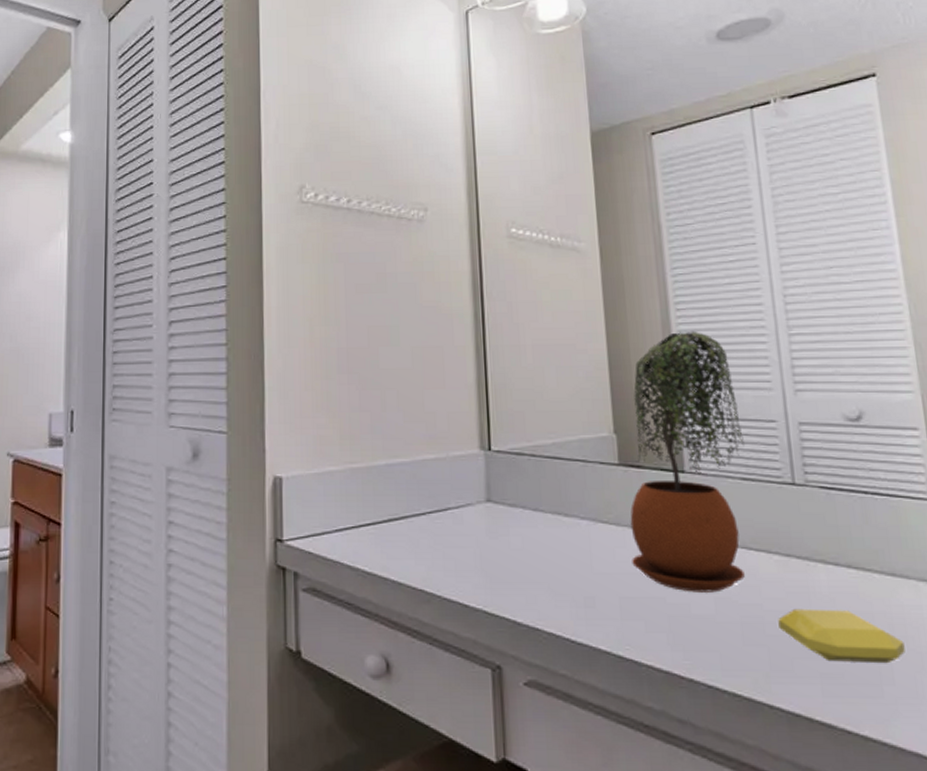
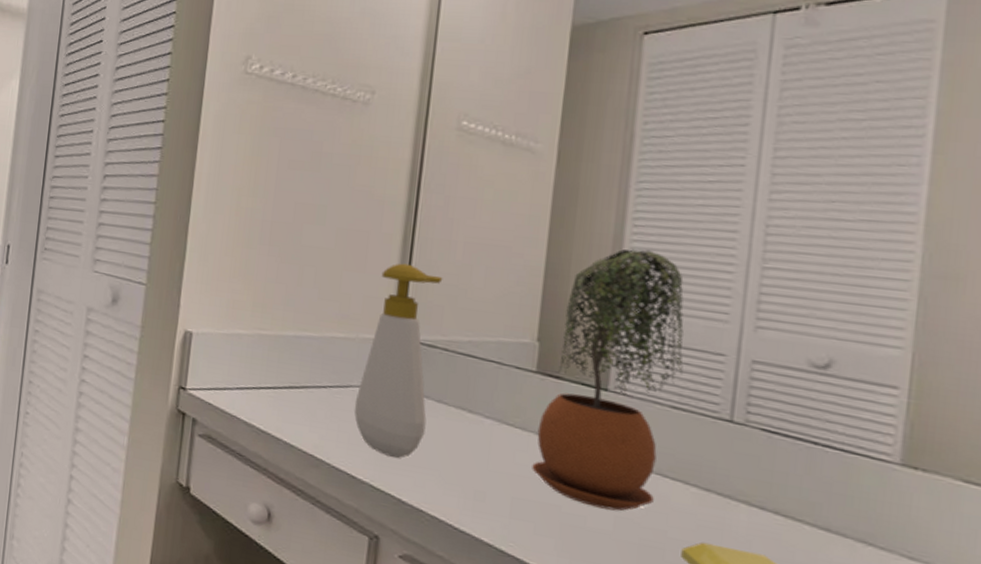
soap bottle: none [455,374,528,576] -> present [353,263,443,458]

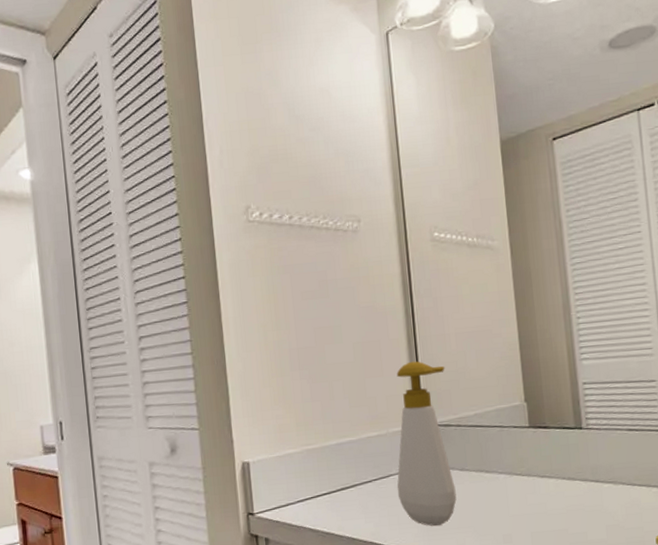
potted plant: present [532,248,684,511] -> none [539,310,630,523]

